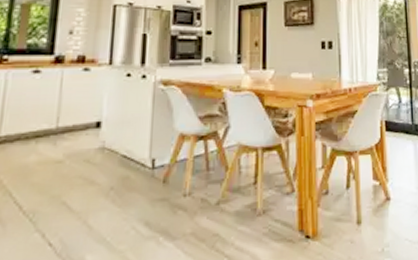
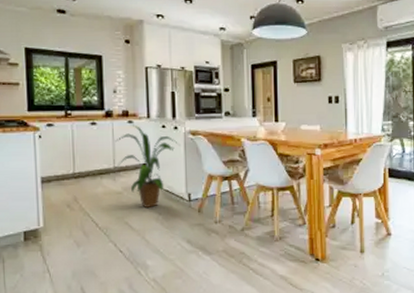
house plant: none [58,73,147,182] -> present [115,124,180,209]

